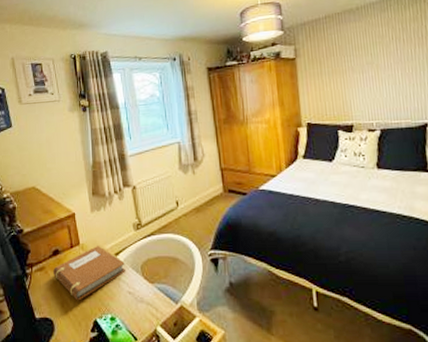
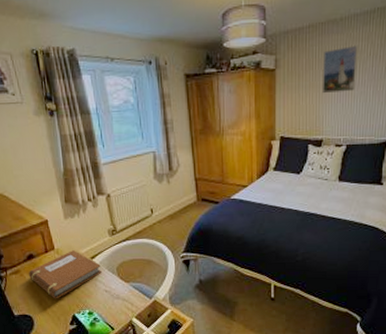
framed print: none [343,31,382,79] -> present [321,46,358,94]

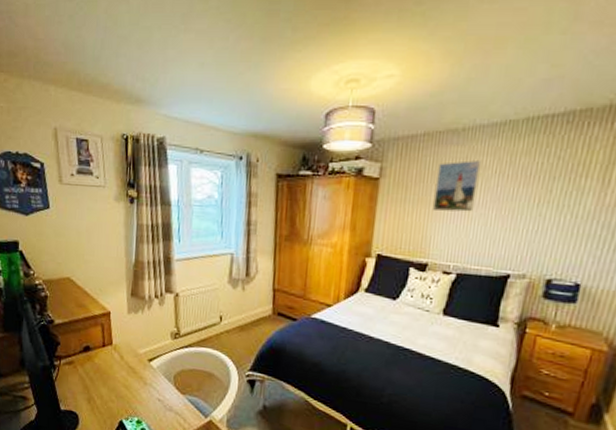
notebook: present [29,250,101,299] -> none [82,348,158,400]

